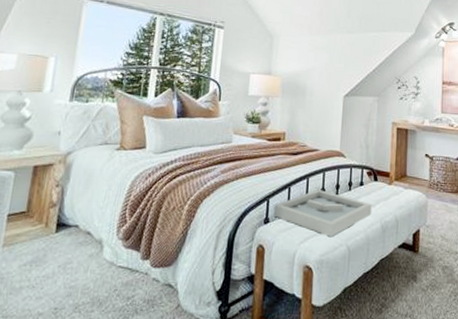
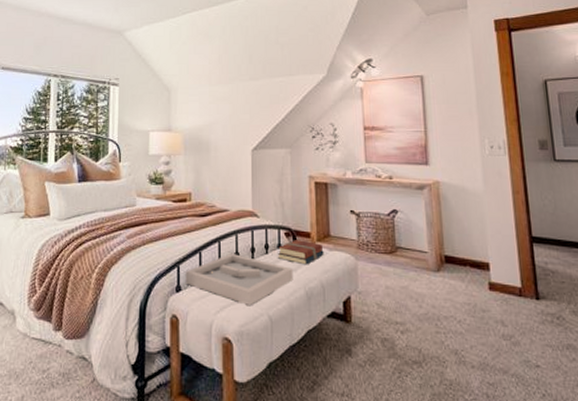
books: none [360,178,400,201] -> present [278,240,324,265]

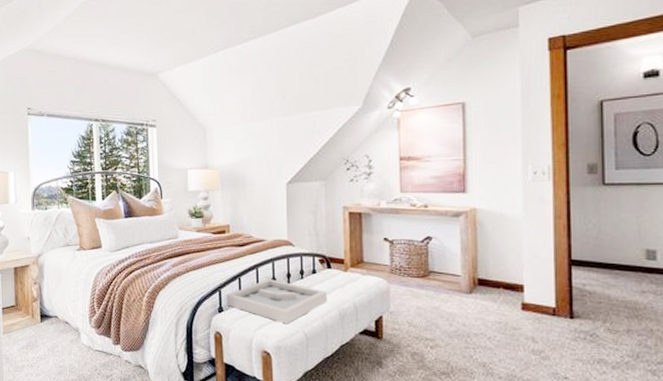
books: present [278,240,324,265] -> none [313,266,357,288]

